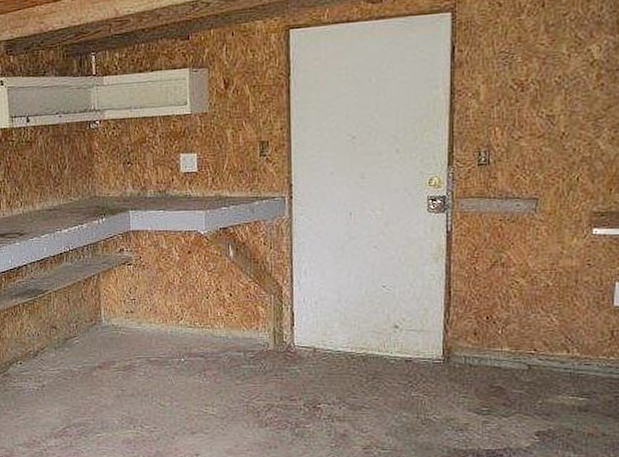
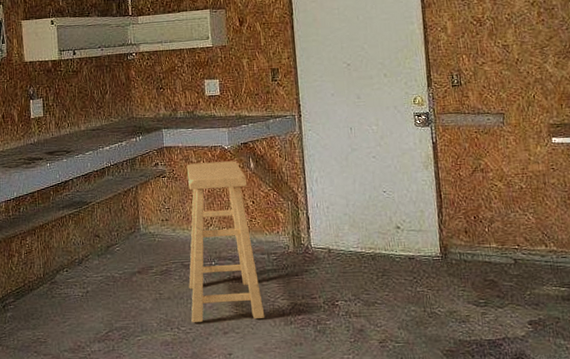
stool: none [154,248,238,422] -> present [187,161,265,323]

